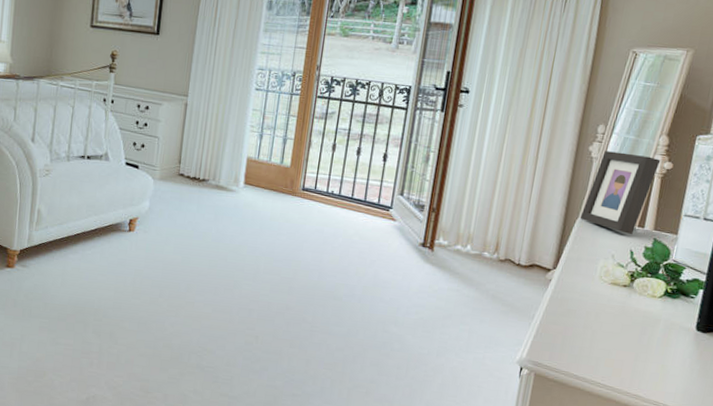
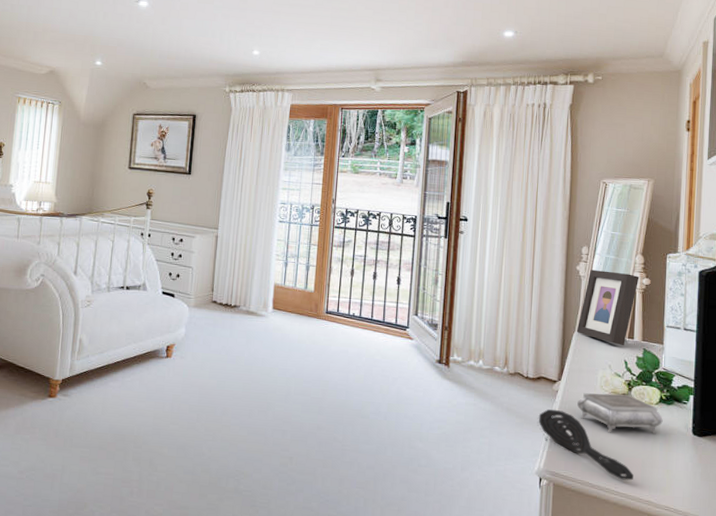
hairbrush: none [524,298,624,374] -> present [537,409,634,481]
jewelry box: none [571,283,665,329] -> present [577,393,663,435]

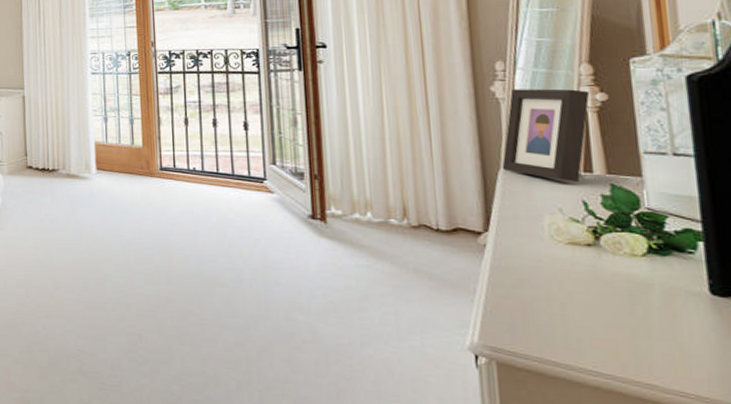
hairbrush: present [537,409,634,481] -> none [460,267,621,358]
jewelry box: present [577,393,663,435] -> none [517,244,658,296]

